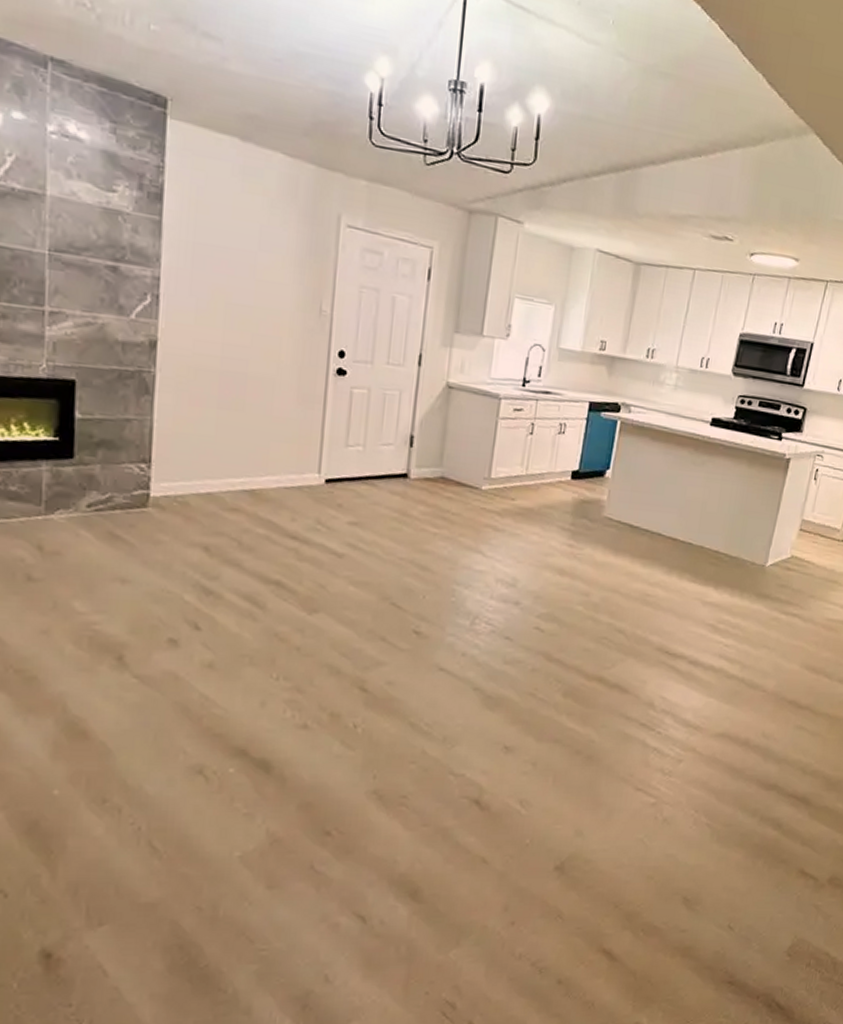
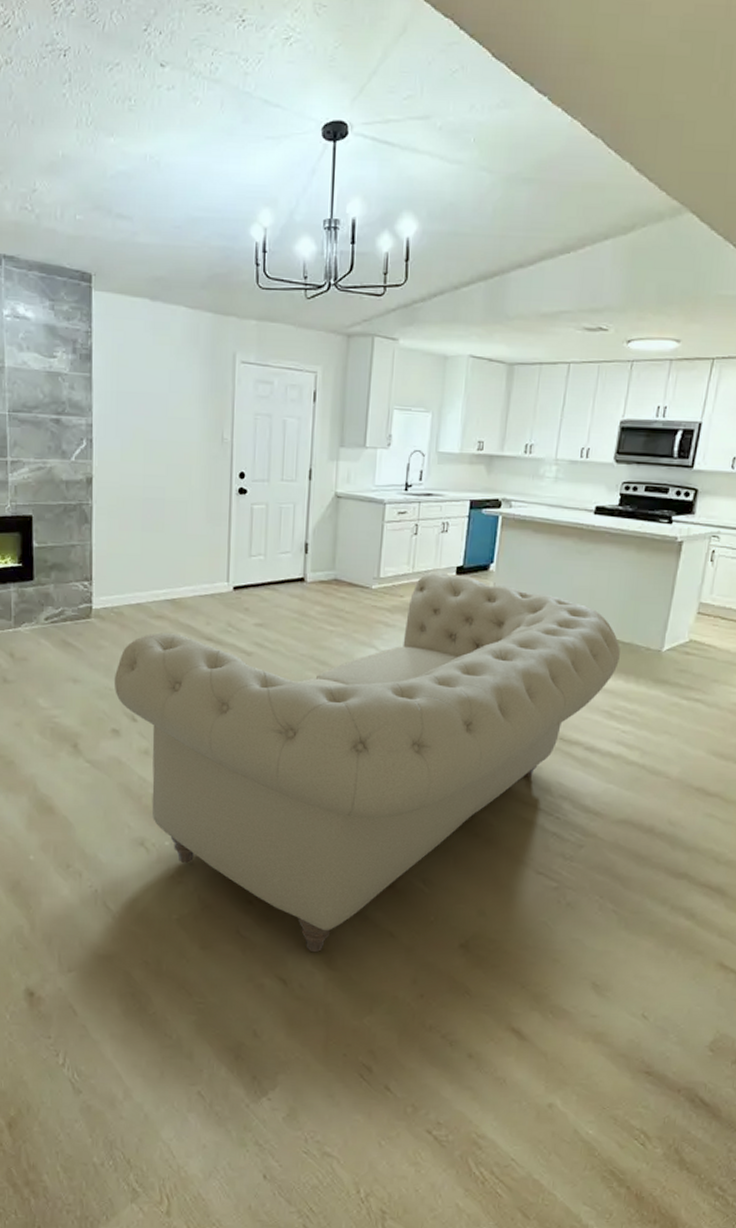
sofa: none [173,473,728,885] -> present [113,570,620,953]

